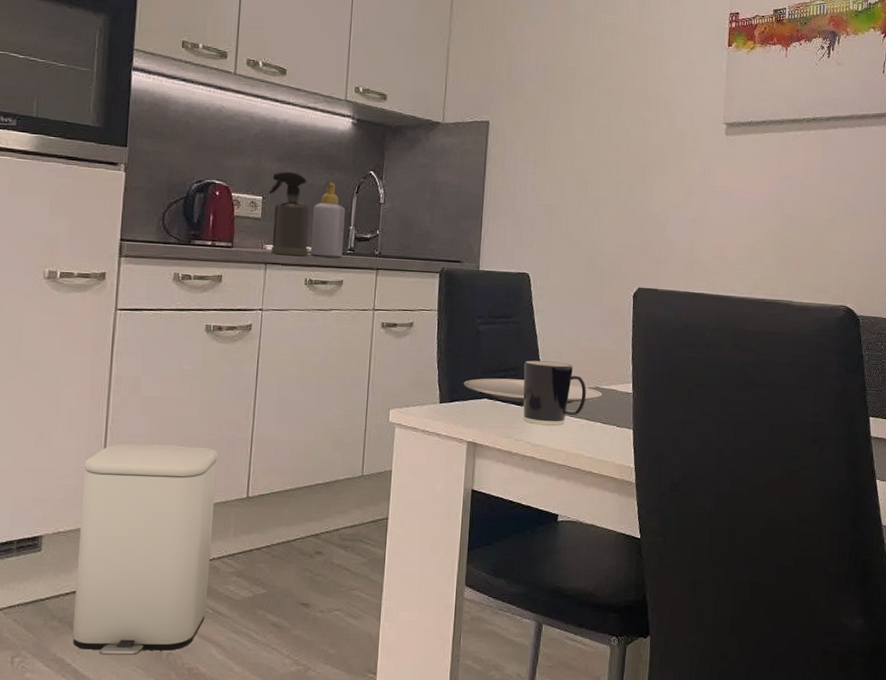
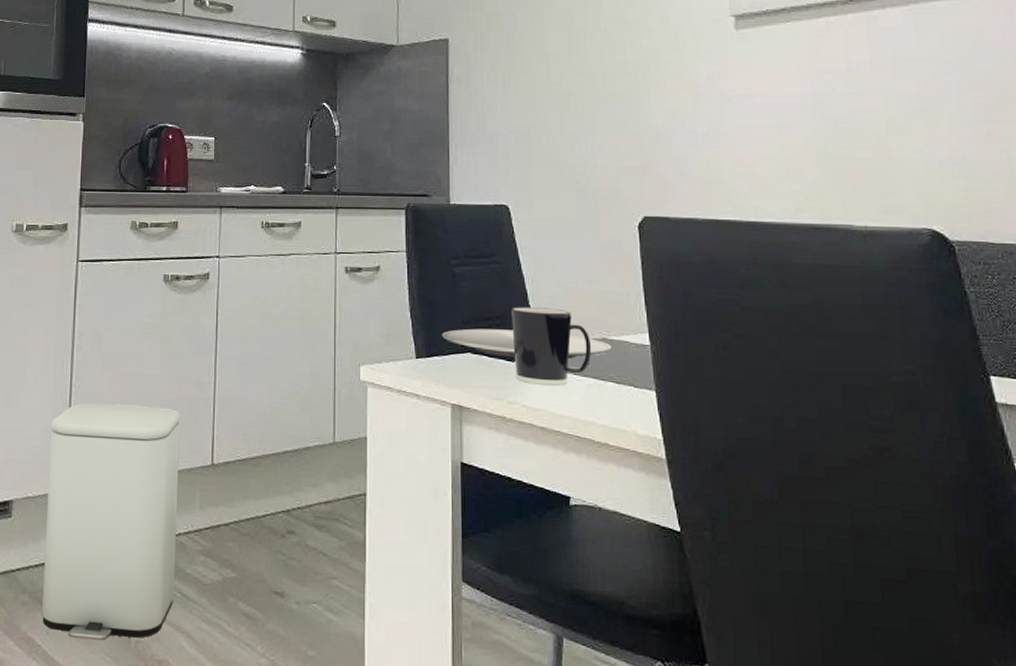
spray bottle: present [269,171,310,257] -> none [220,109,263,198]
soap bottle: present [310,182,345,259] -> none [265,118,299,199]

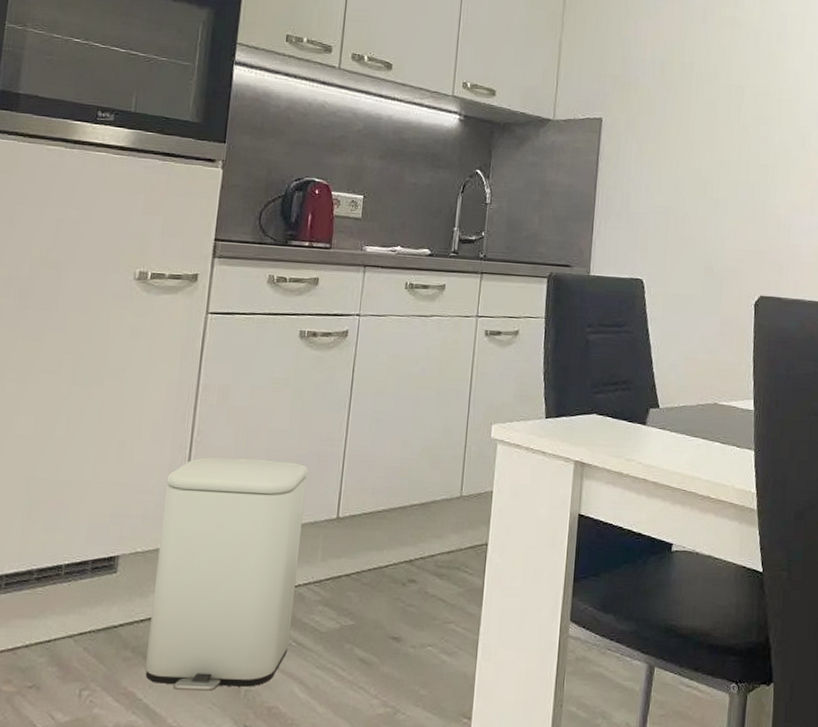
plate: present [441,328,612,360] -> none [571,391,721,422]
mug: present [510,307,592,386] -> none [635,373,704,445]

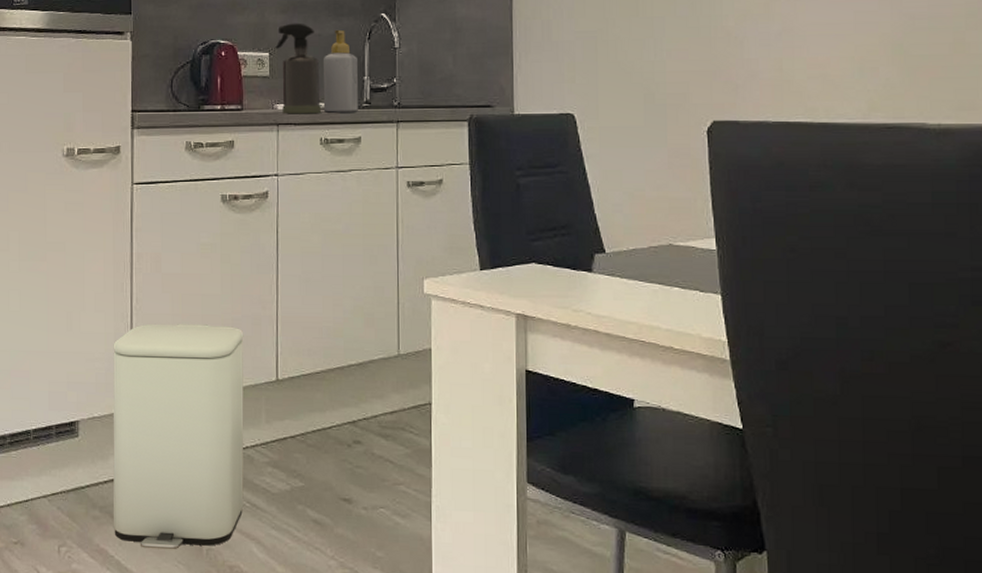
spray bottle: none [370,169,413,259] -> present [275,23,321,114]
soap bottle: none [411,181,449,262] -> present [322,30,358,114]

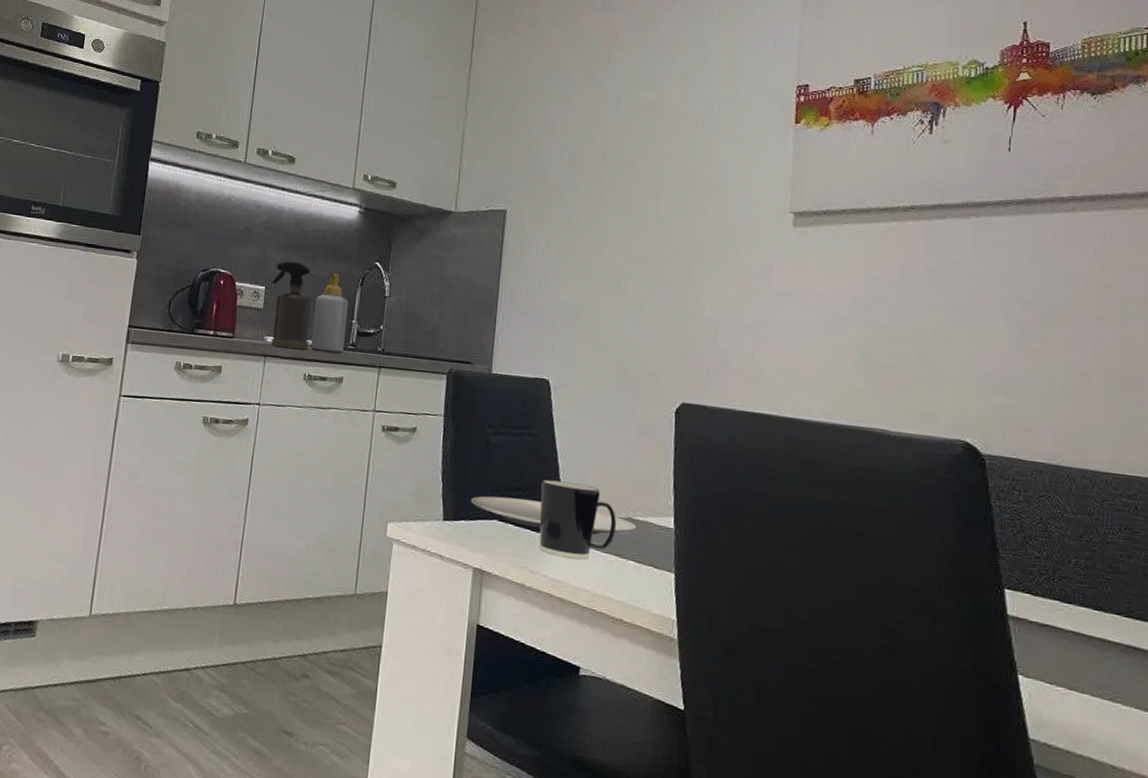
pedal bin: present [113,323,244,550] -> none [56,533,208,763]
plate: none [505,239,678,267] -> present [470,496,637,536]
mug: none [575,216,658,293] -> present [539,479,617,560]

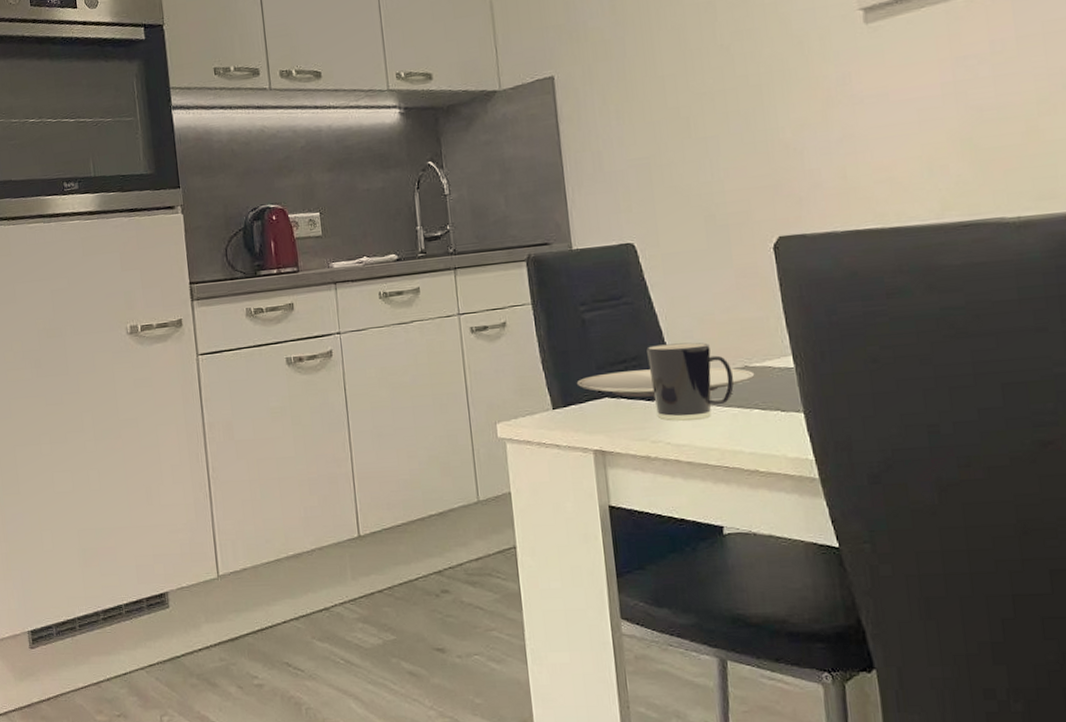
spray bottle: present [271,261,313,351] -> none [325,179,377,272]
soap bottle: present [310,273,348,354] -> none [373,182,414,267]

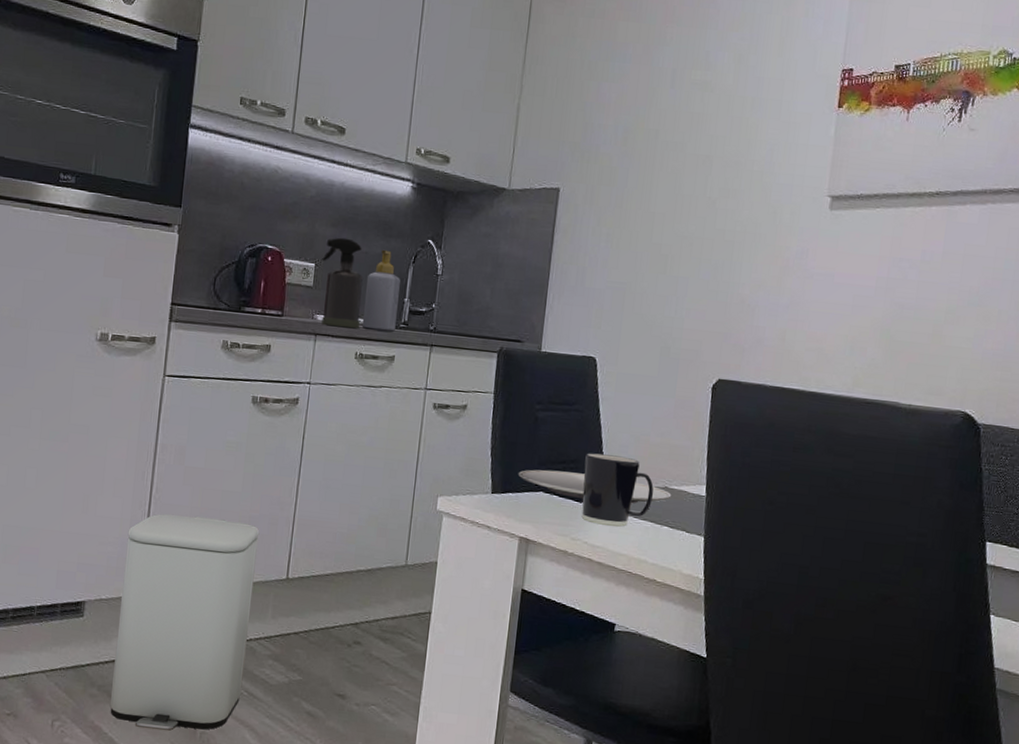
pedal bin: none [194,487,338,712] -> present [109,514,260,731]
spray bottle: none [325,179,377,272] -> present [321,237,364,329]
soap bottle: none [373,182,414,267] -> present [361,250,400,333]

